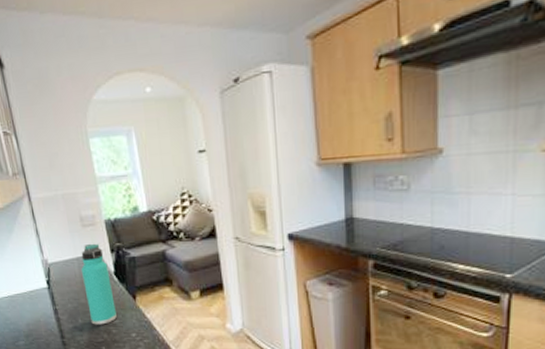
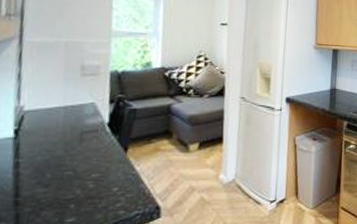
thermos bottle: present [81,243,117,325] -> none [63,92,102,180]

